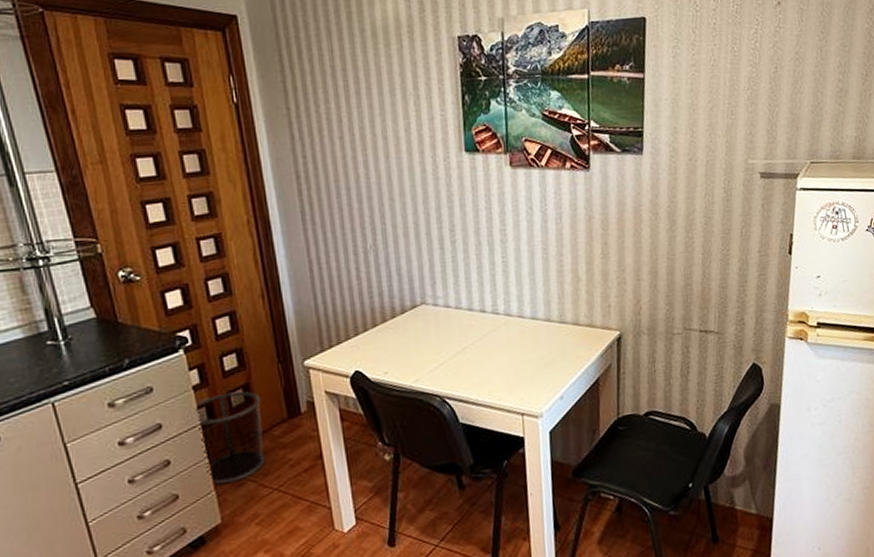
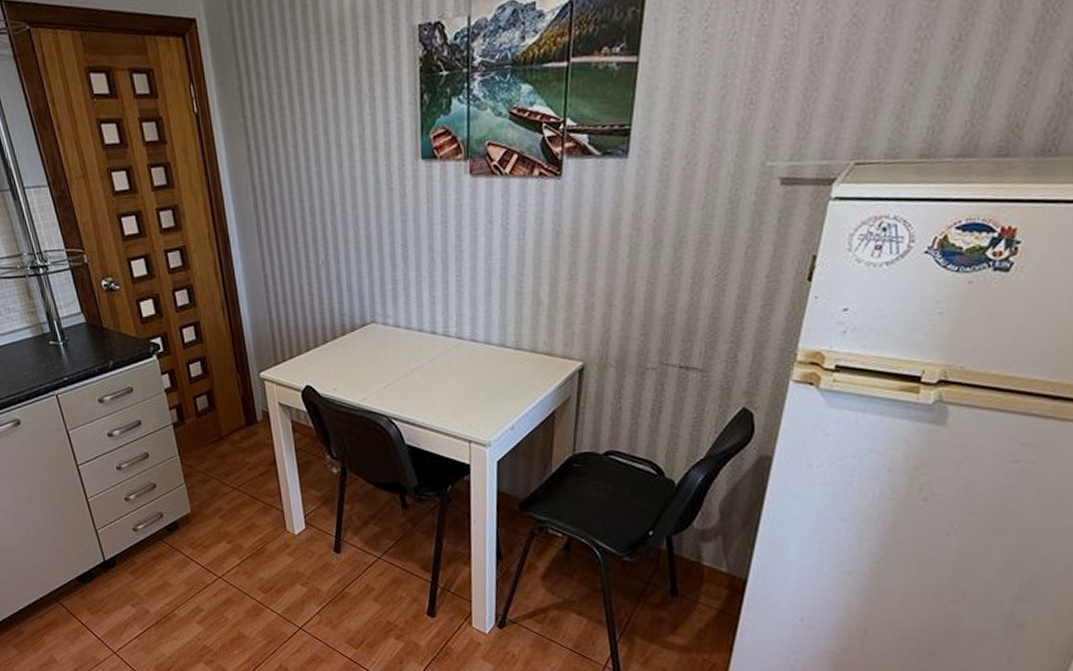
waste bin: present [195,391,266,484] -> none [168,397,227,478]

